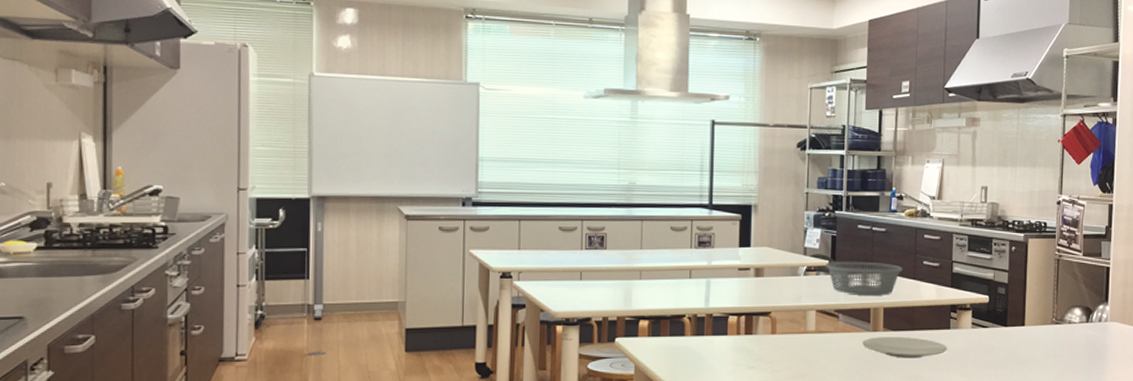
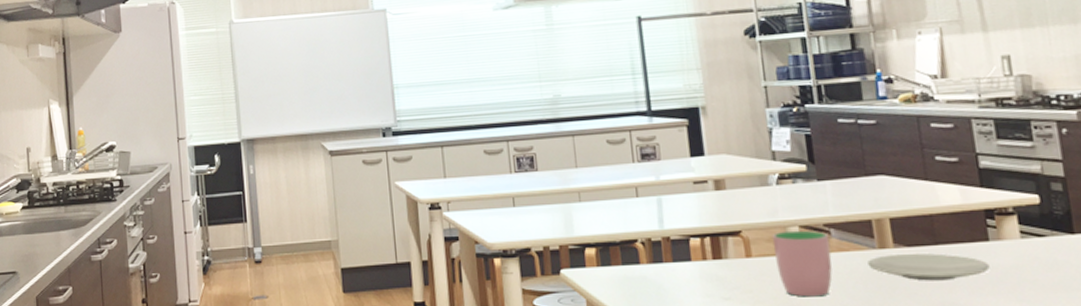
cup: none [793,313,838,368] -> present [771,230,833,297]
colander: present [825,261,903,295] -> none [802,162,908,205]

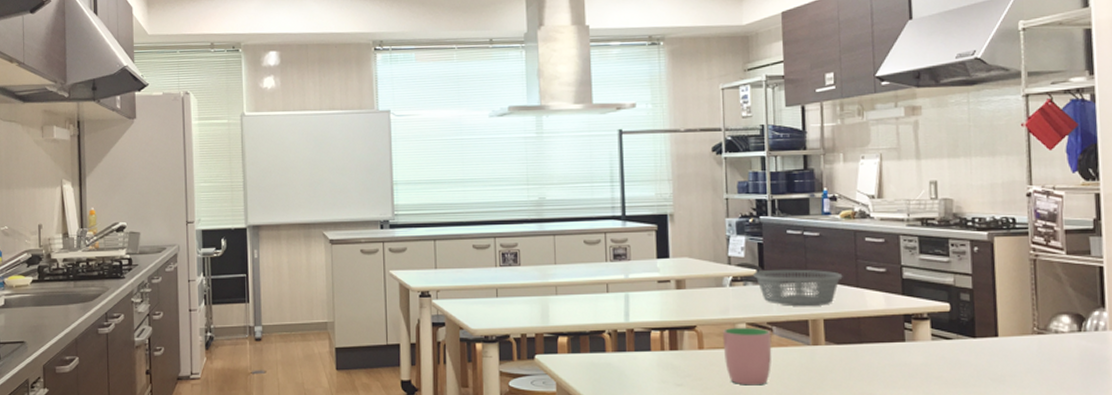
colander: none [802,162,908,205] -> present [753,269,843,306]
plate: present [868,253,990,281] -> none [802,351,904,375]

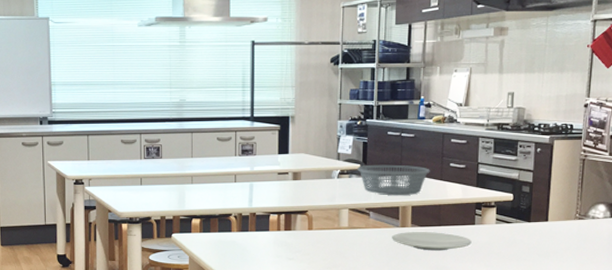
cup: present [722,327,772,386] -> none [328,212,369,260]
plate: none [802,351,904,375] -> present [392,232,472,251]

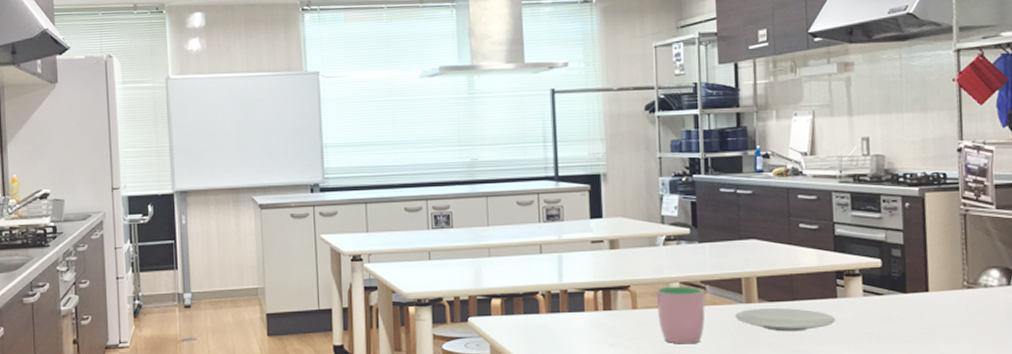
cup: none [328,212,369,260] -> present [656,286,706,344]
colander: present [357,164,430,195] -> none [686,227,776,264]

